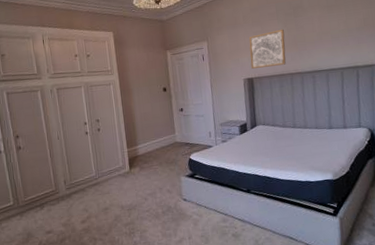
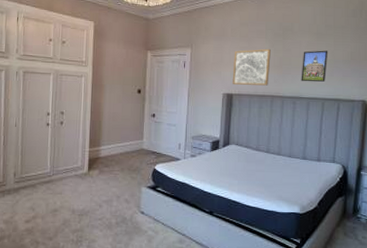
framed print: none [316,21,342,55] -> present [301,50,328,82]

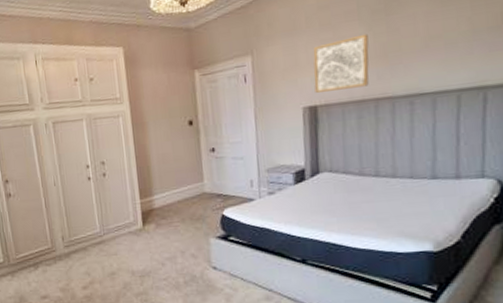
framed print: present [301,50,328,82] -> none [419,18,462,72]

